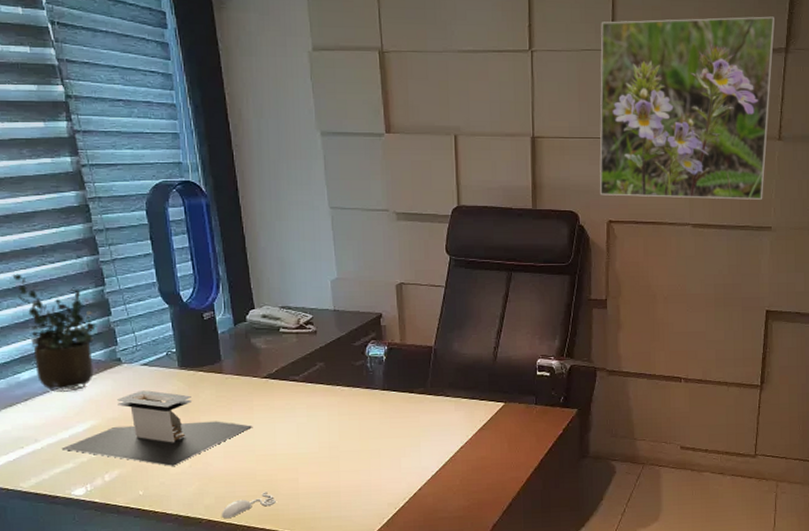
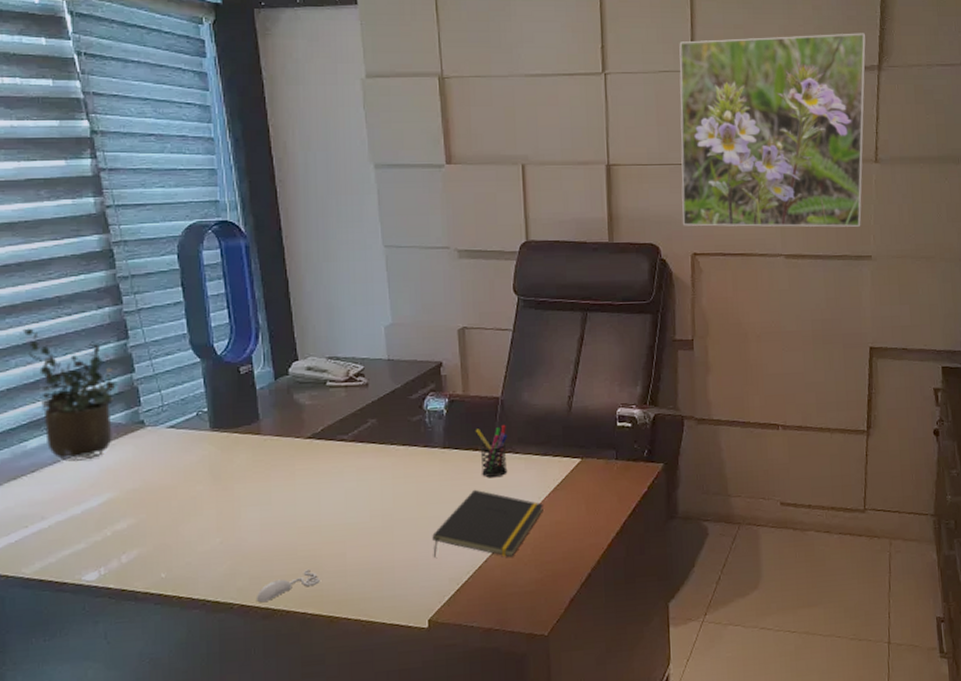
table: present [62,390,252,466] -> none [73,456,293,543]
notepad: none [373,427,472,488] -> present [432,489,545,558]
pen holder: none [411,370,440,416] -> present [475,424,508,477]

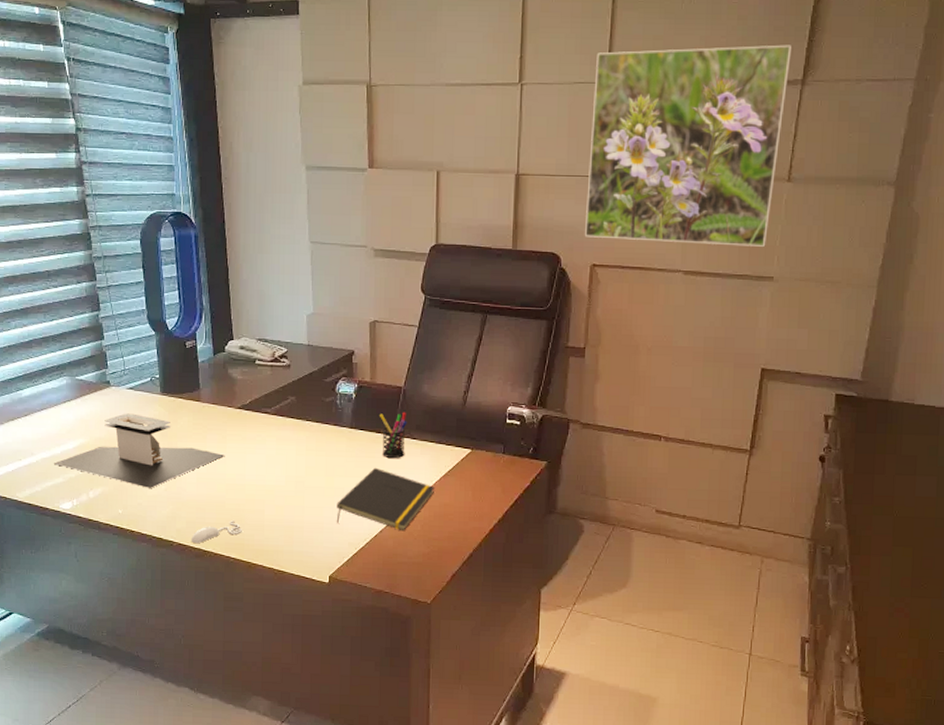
potted plant: present [22,328,118,462] -> none [21,296,91,410]
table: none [73,456,293,543] -> present [54,413,224,488]

